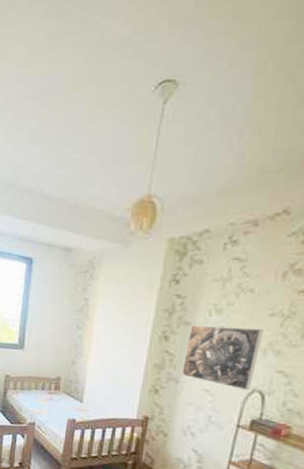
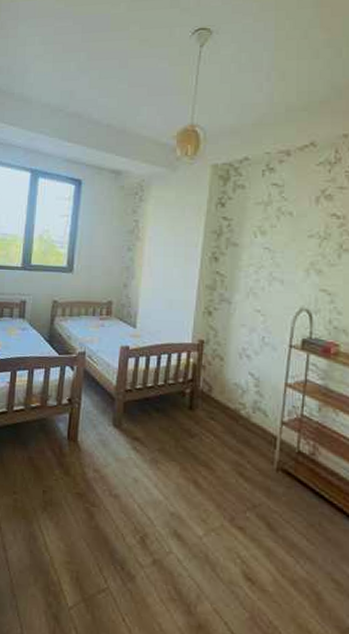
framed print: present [181,325,263,391] -> none [233,246,304,310]

